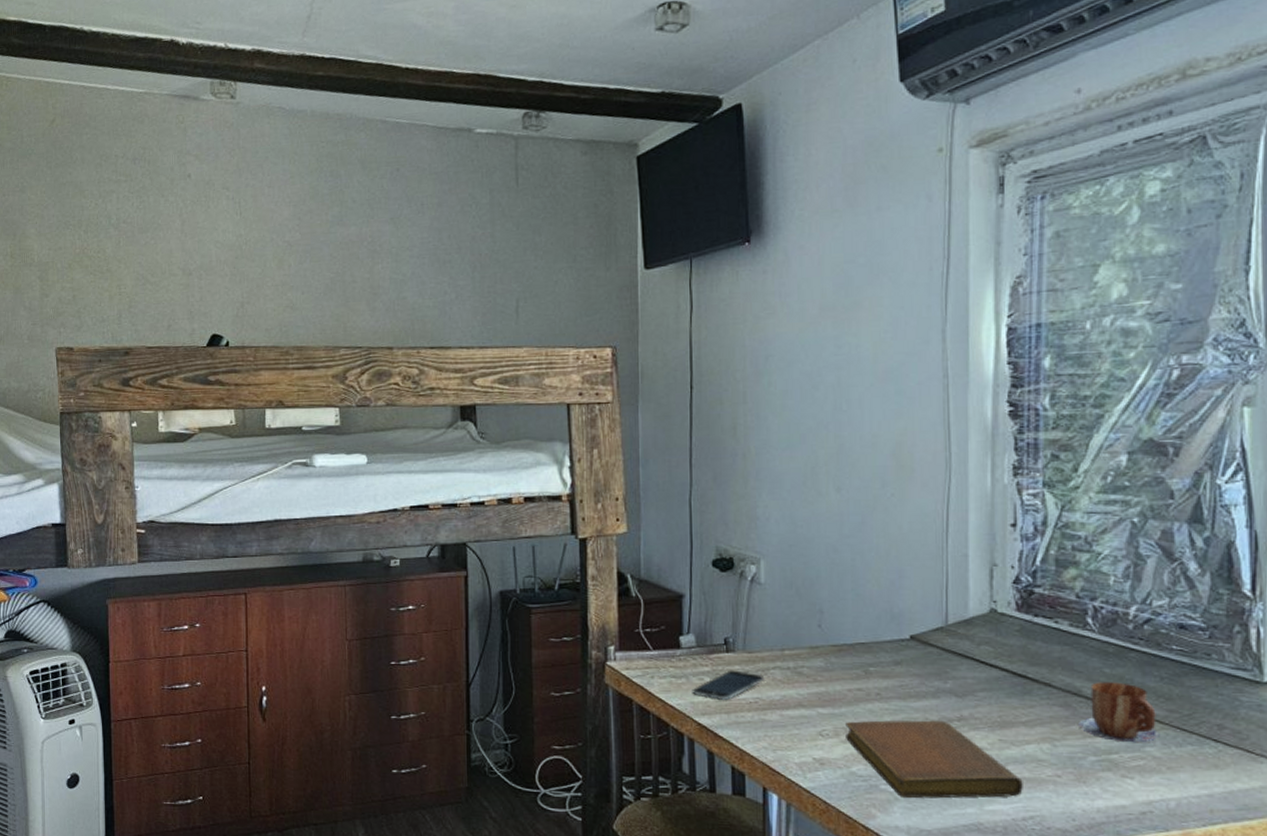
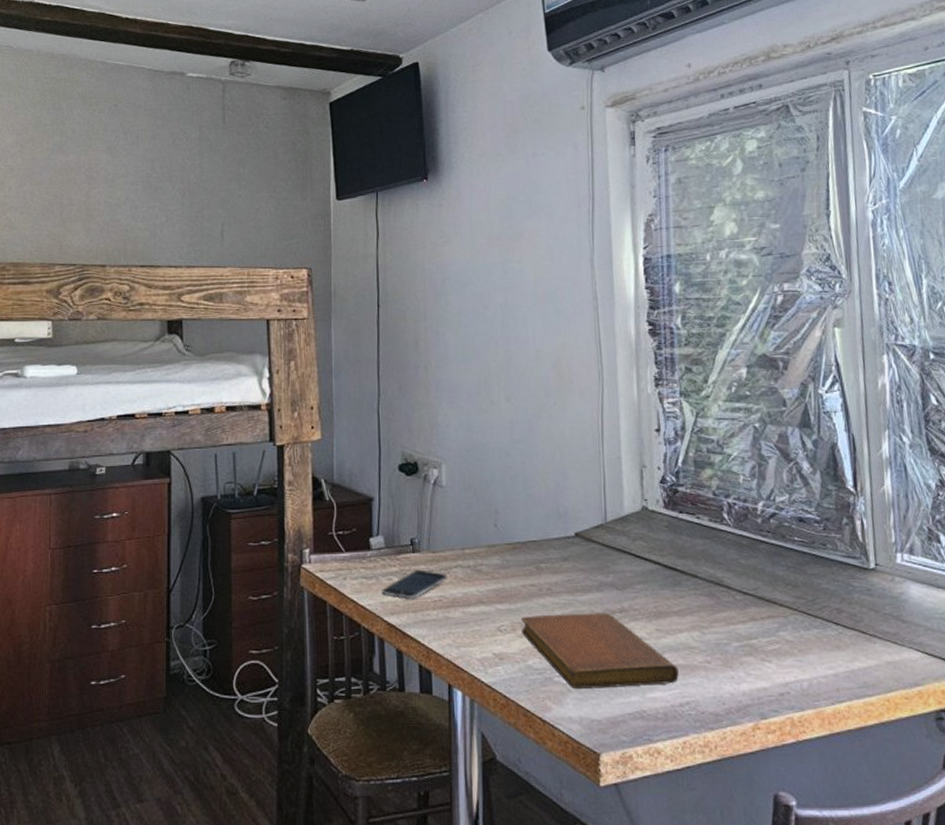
mug: present [1078,682,1160,743] -> none [722,572,790,628]

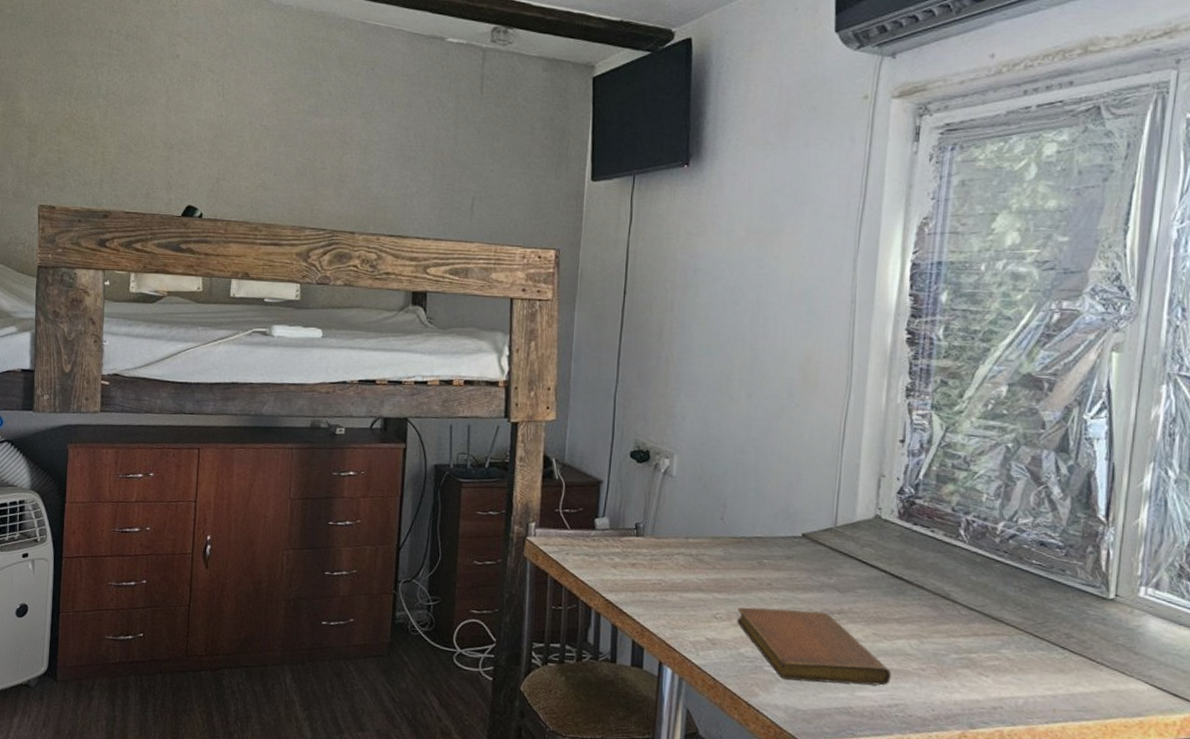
smartphone: present [381,569,448,599] -> none [602,552,669,580]

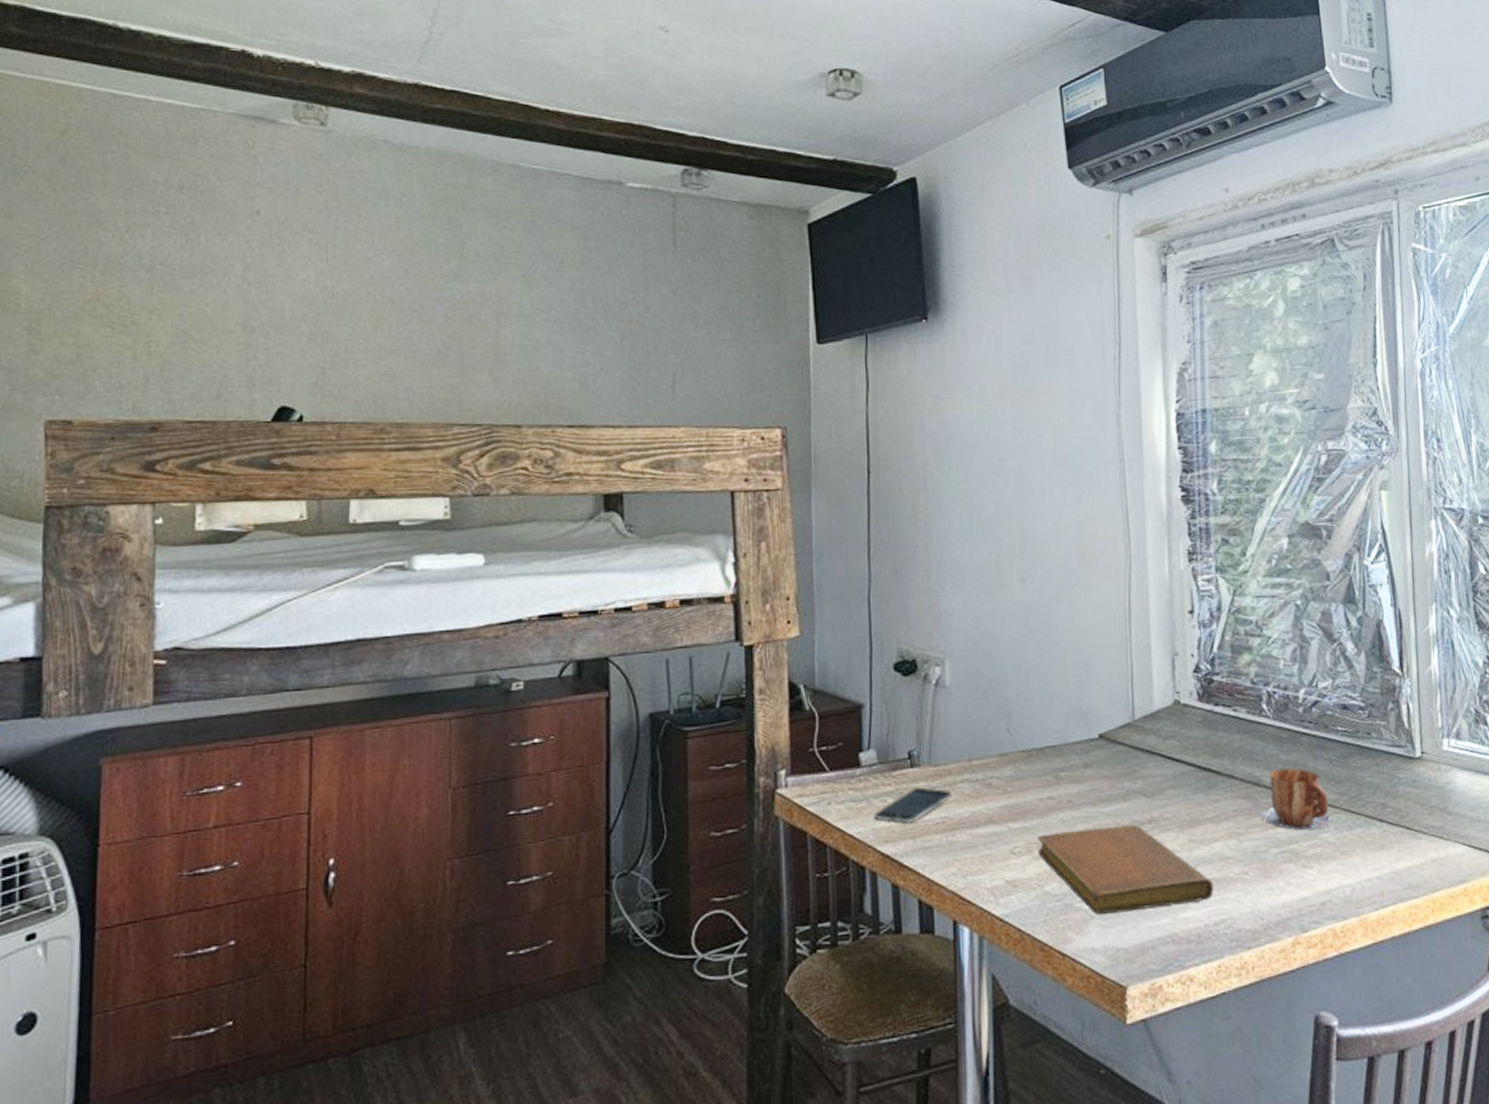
smartphone: none [602,552,669,580] -> present [873,787,952,823]
mug: none [944,588,1015,645] -> present [1260,768,1333,831]

